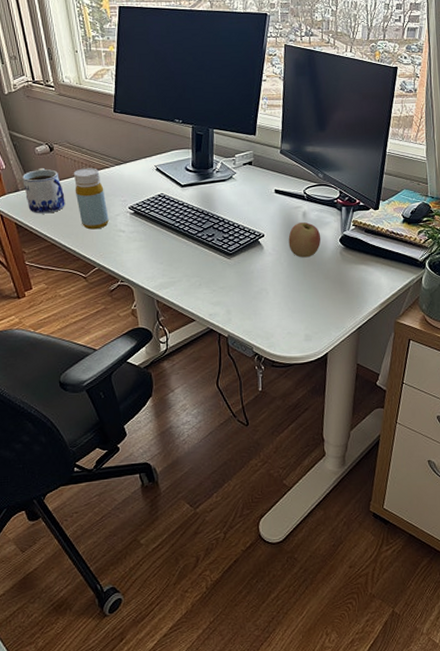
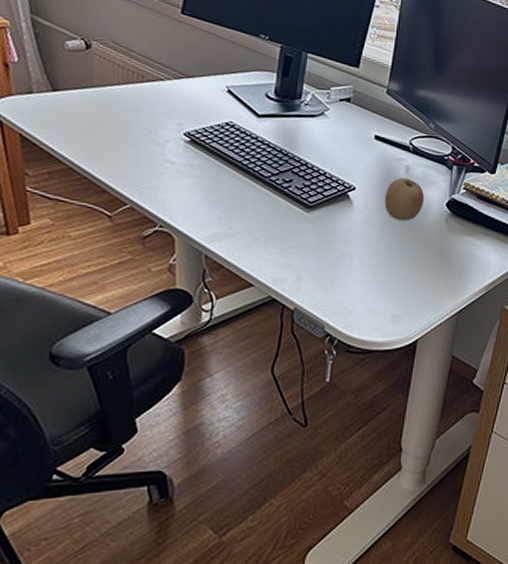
mug: present [22,167,65,214] -> none [39,67,98,128]
bottle: present [73,168,109,230] -> none [112,76,155,156]

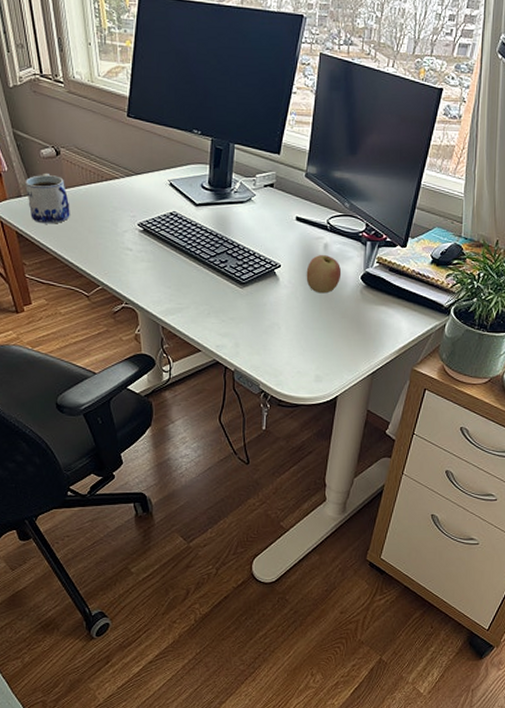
mug: none [39,67,98,128] -> present [25,172,70,224]

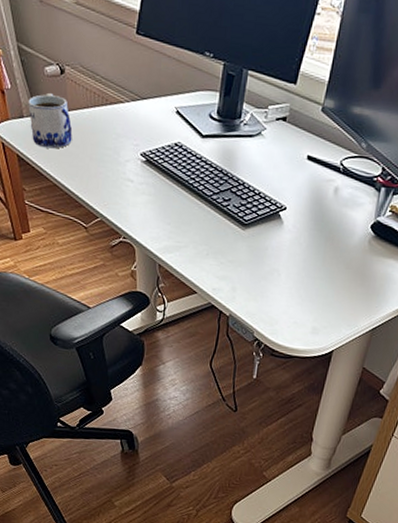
apple: present [306,255,342,294] -> none [312,199,351,242]

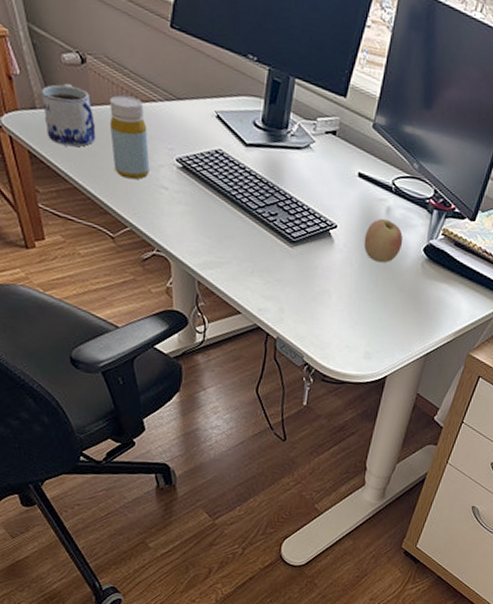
bottle: none [83,99,118,175] -> present [109,95,150,180]
apple: none [312,199,351,242] -> present [364,219,403,263]

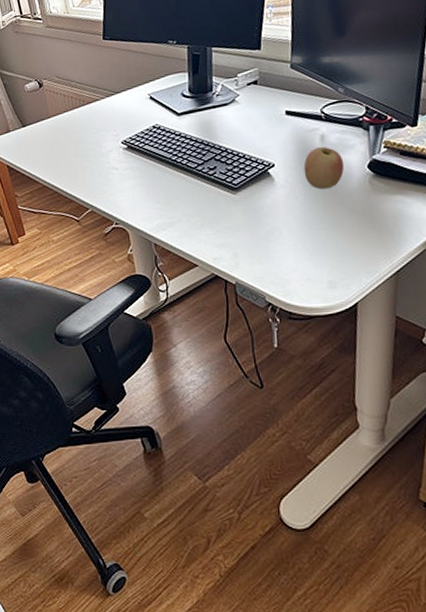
mug: present [41,82,96,147] -> none [13,105,56,155]
bottle: present [109,95,150,180] -> none [63,101,101,169]

